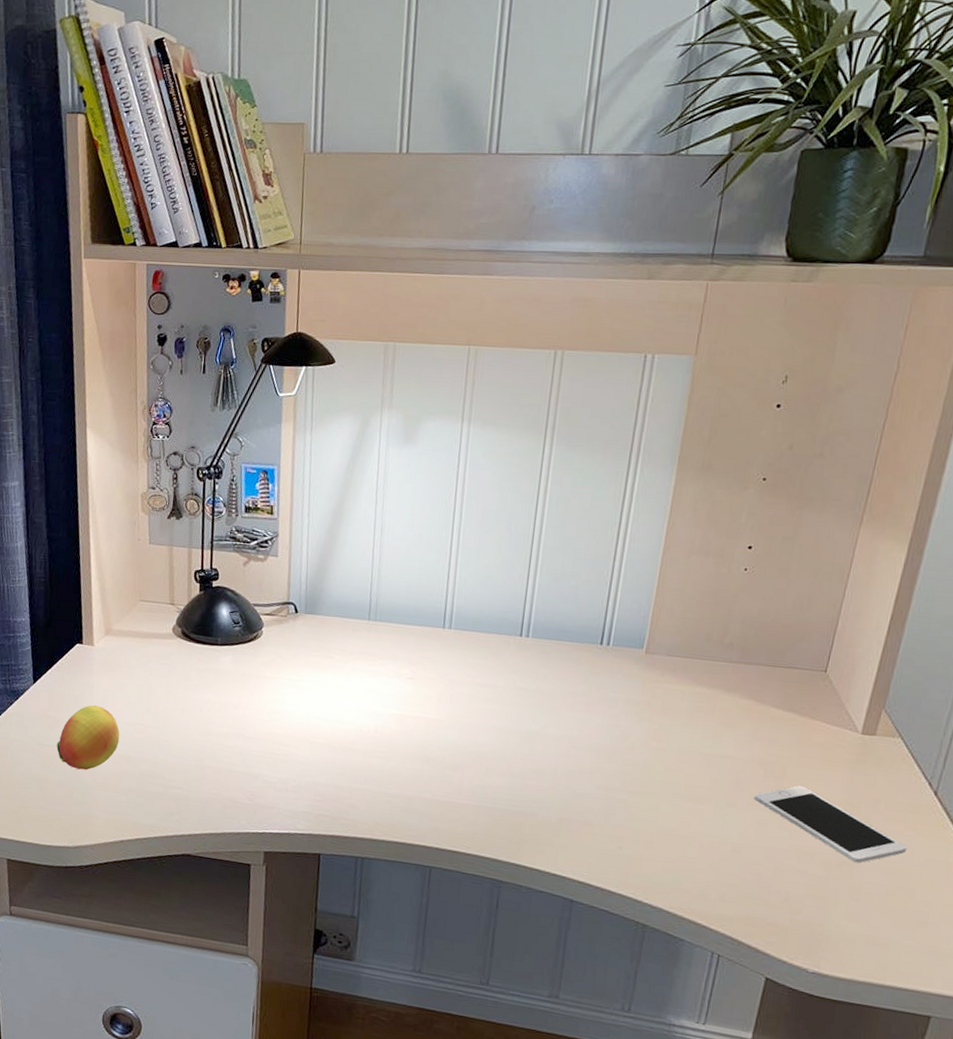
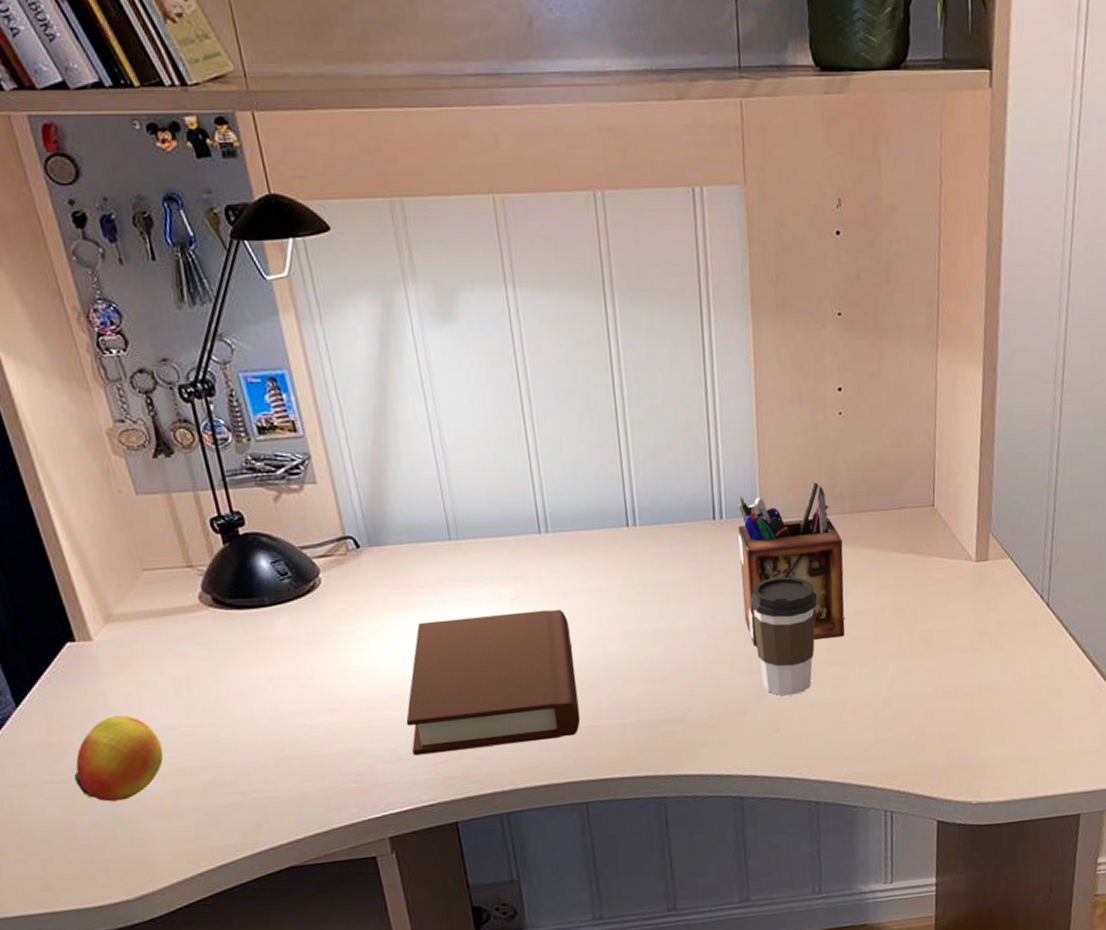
book: none [298,682,451,806] -> present [406,609,580,756]
desk organizer: none [610,628,723,776] -> present [737,482,845,647]
coffee cup: none [614,707,687,820] -> present [750,576,818,696]
cell phone: present [754,786,907,864] -> none [893,625,1034,689]

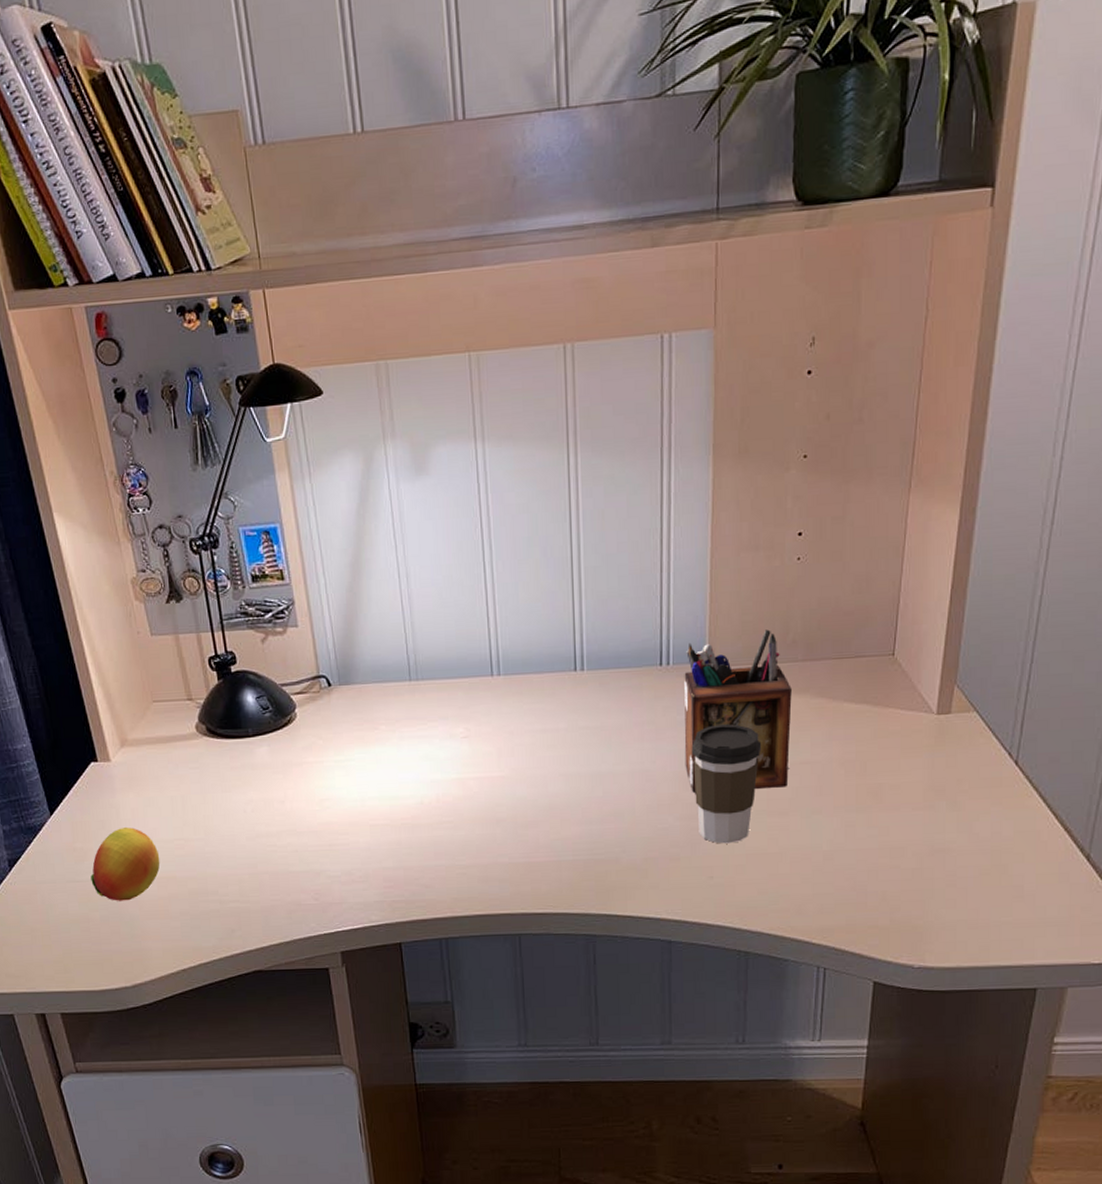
book: present [406,609,580,756] -> none [361,748,519,879]

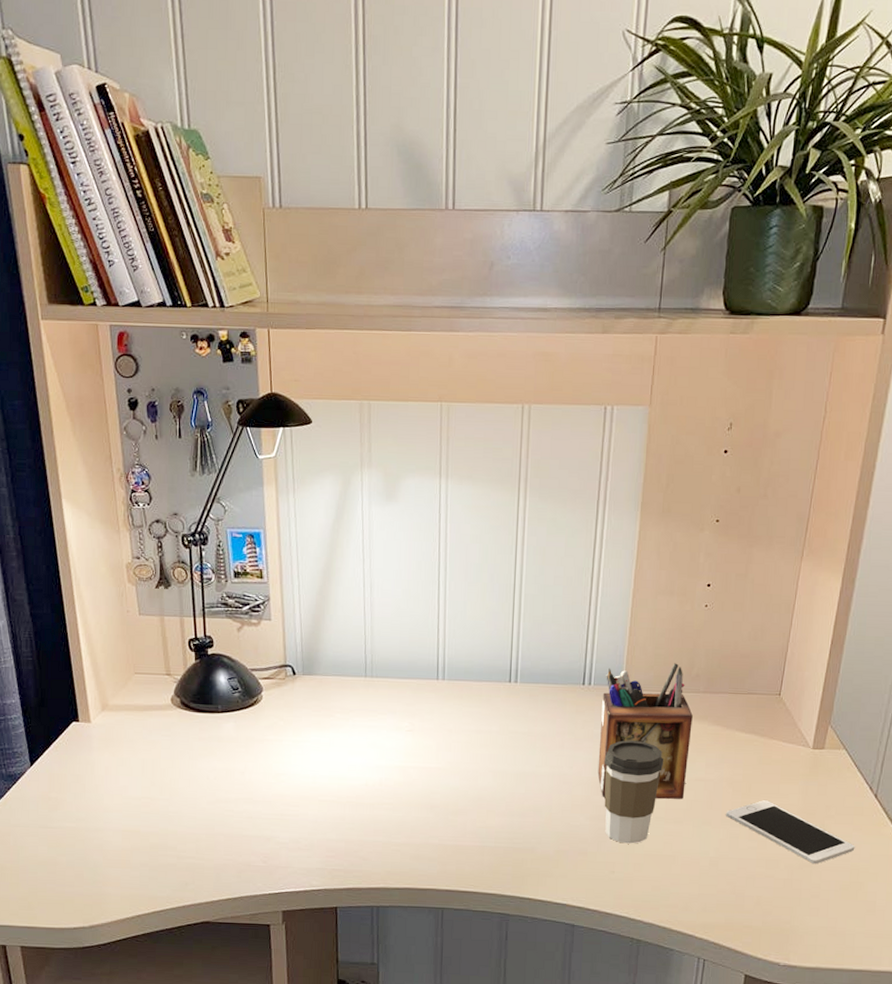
fruit: present [91,827,160,901] -> none [62,783,127,849]
cell phone: none [839,779,995,849] -> present [726,800,855,865]

